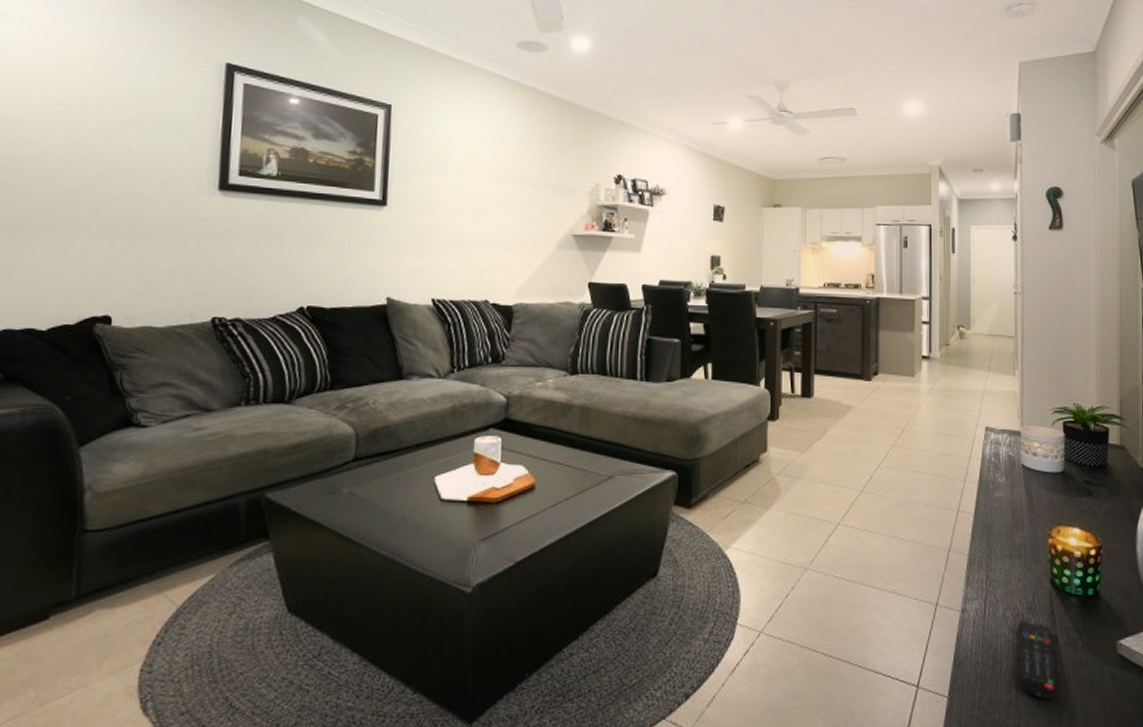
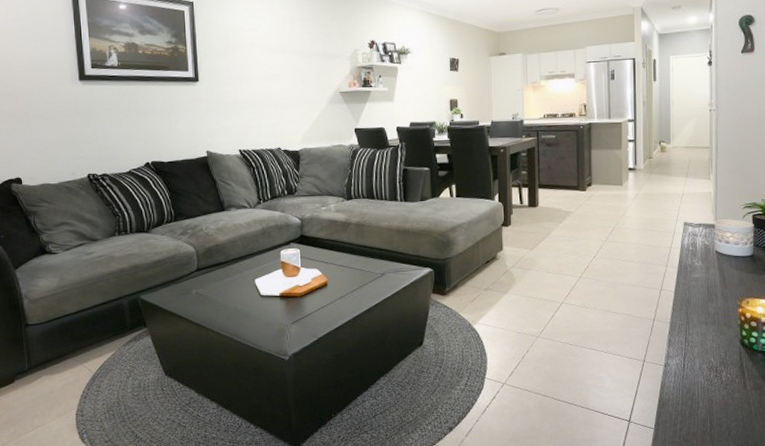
remote control: present [1018,620,1058,699] -> none [712,372,746,430]

